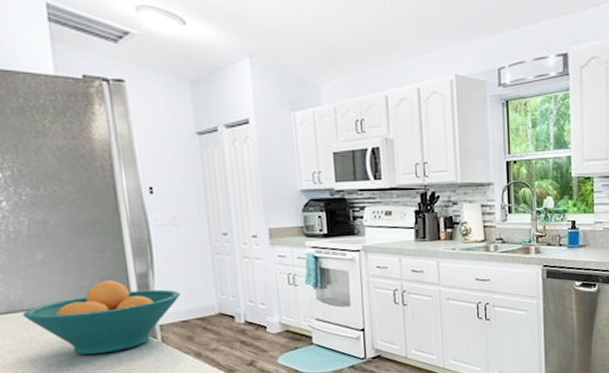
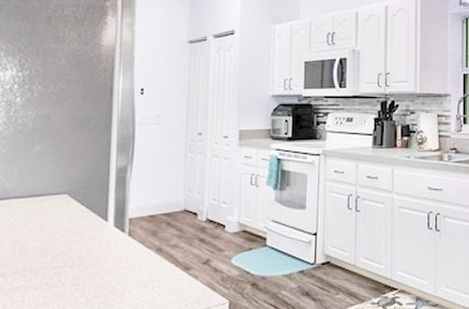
fruit bowl: present [22,280,181,356] -> none [13,173,153,245]

